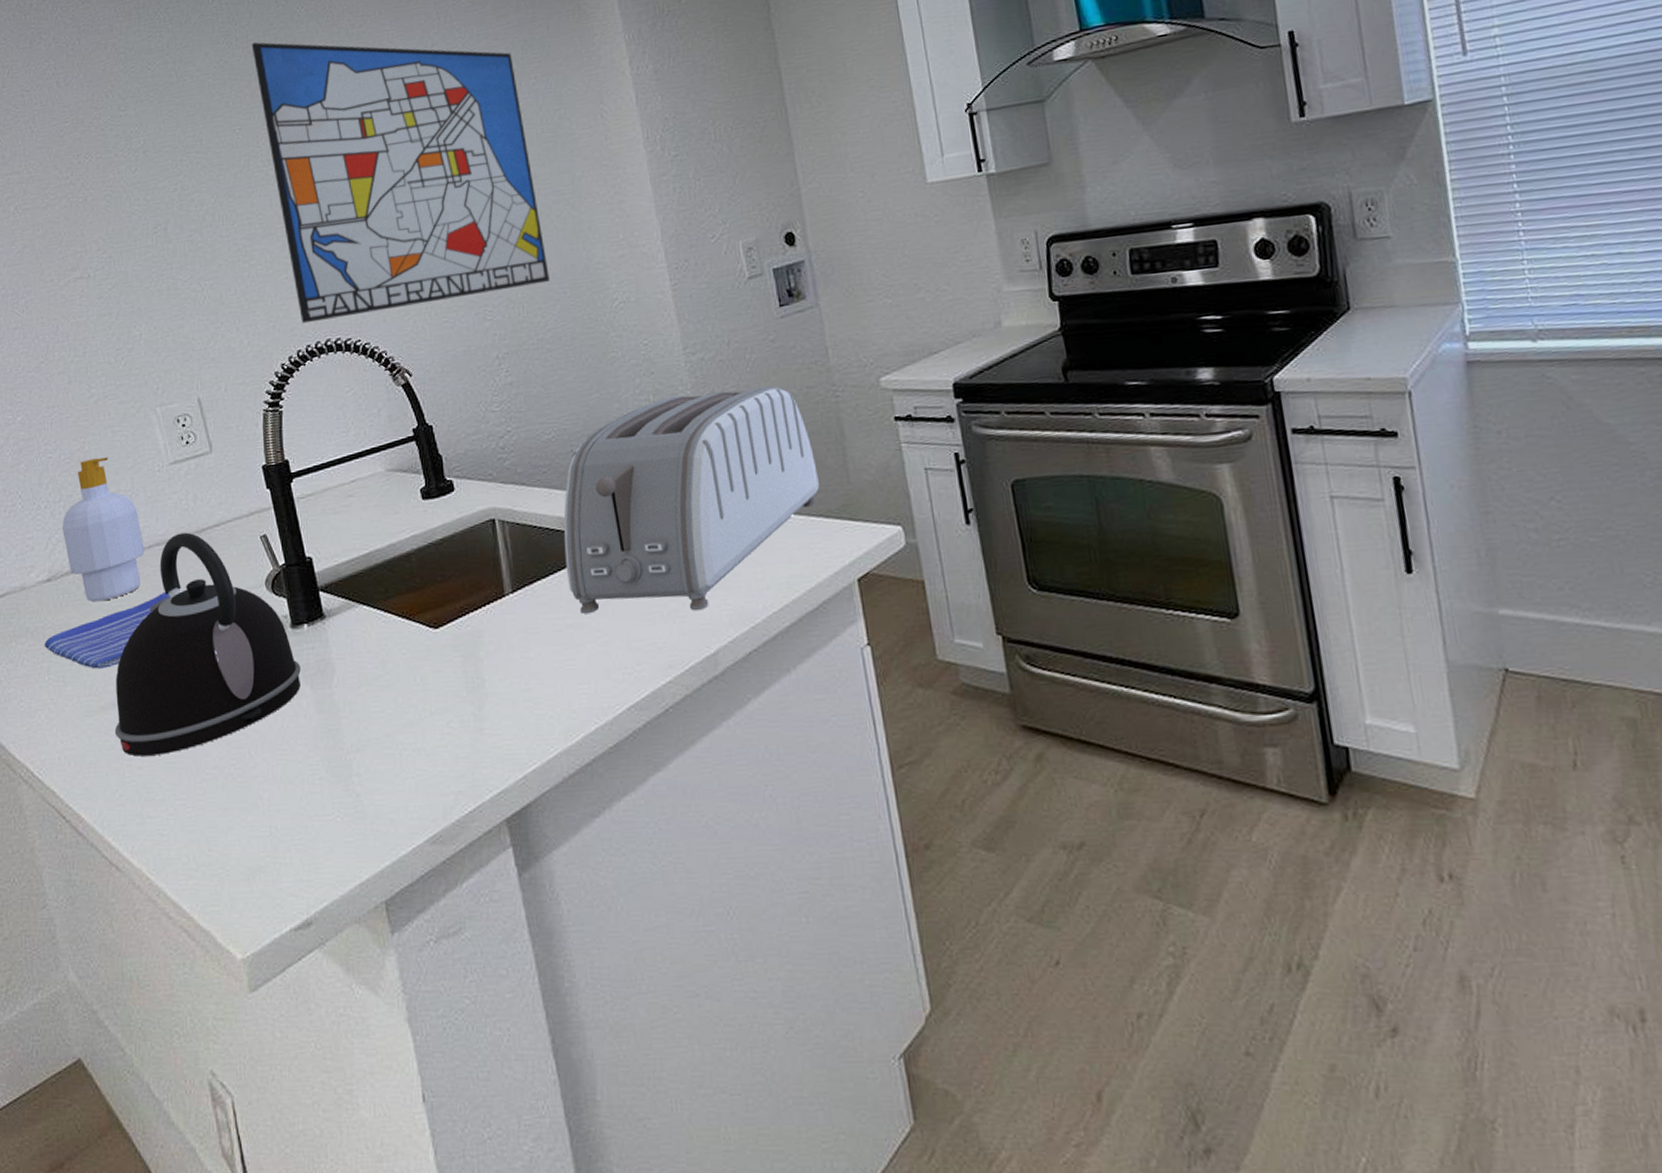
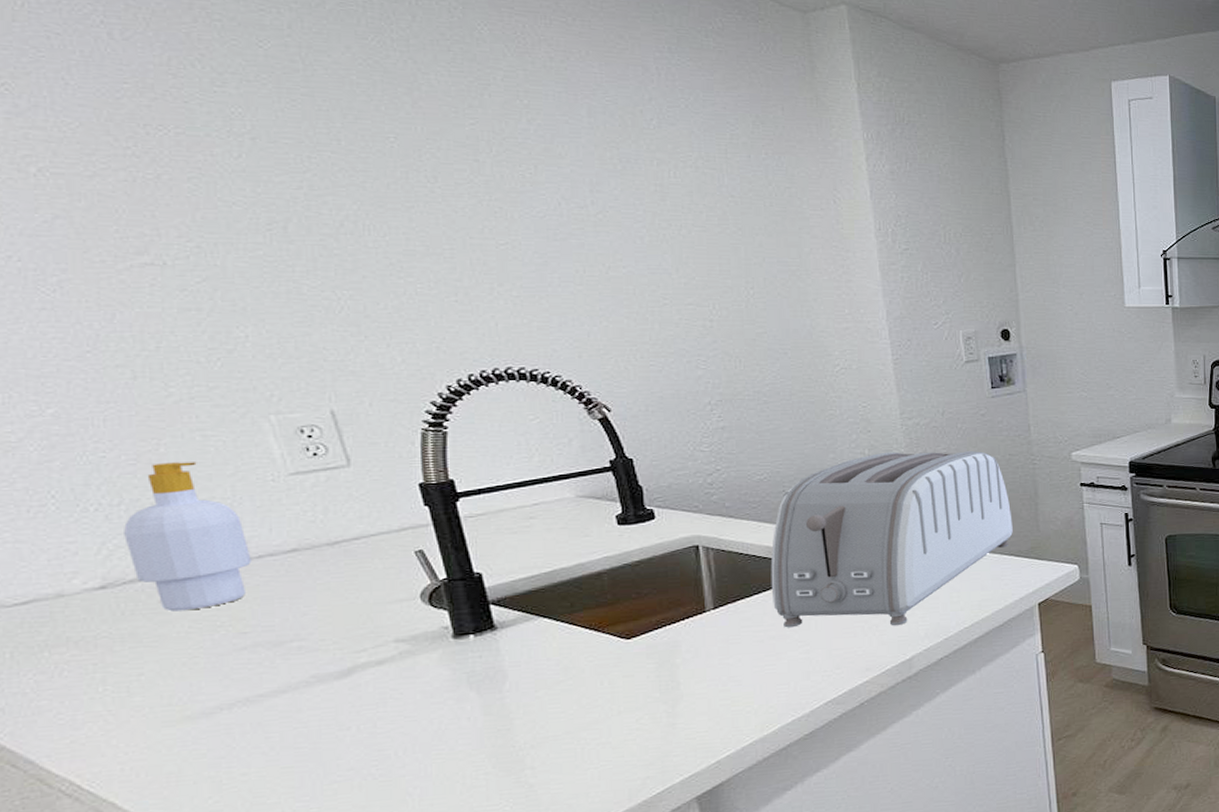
dish towel: present [44,591,170,669] -> none [96,602,289,679]
kettle: present [114,532,301,757] -> none [206,544,465,764]
wall art: present [251,42,550,324] -> none [413,48,770,349]

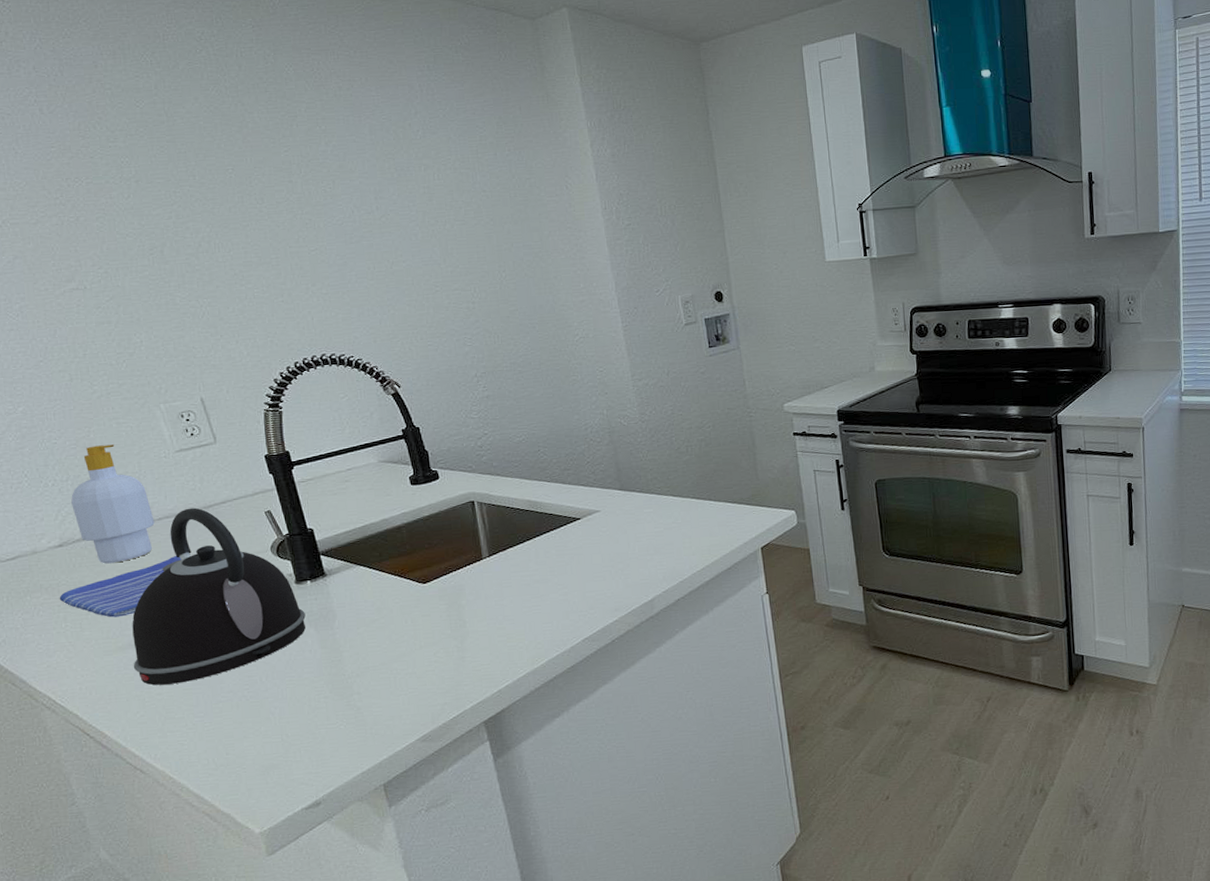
dish towel: none [96,602,289,679] -> present [59,555,181,618]
kettle: none [206,544,465,764] -> present [132,507,306,686]
toaster: present [770,451,1013,628] -> none [532,407,735,573]

